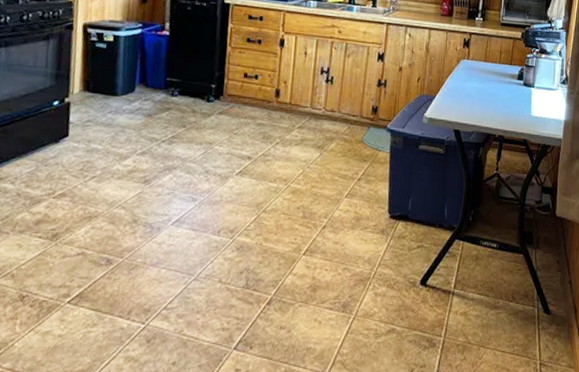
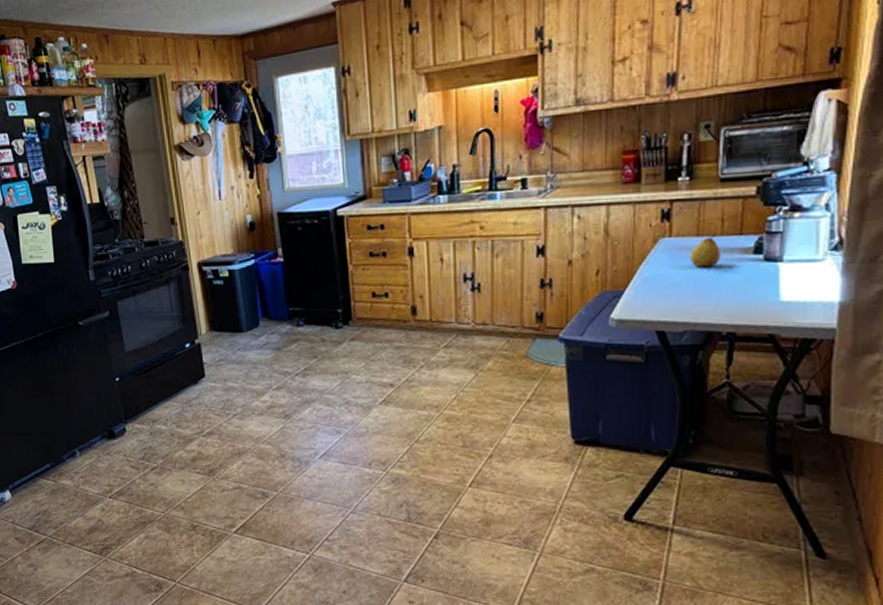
fruit: none [479,61,498,86] -> present [690,233,720,268]

